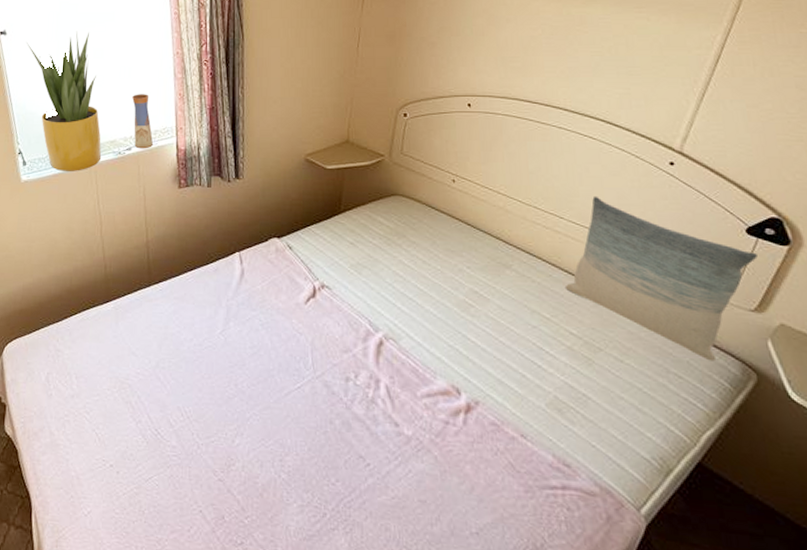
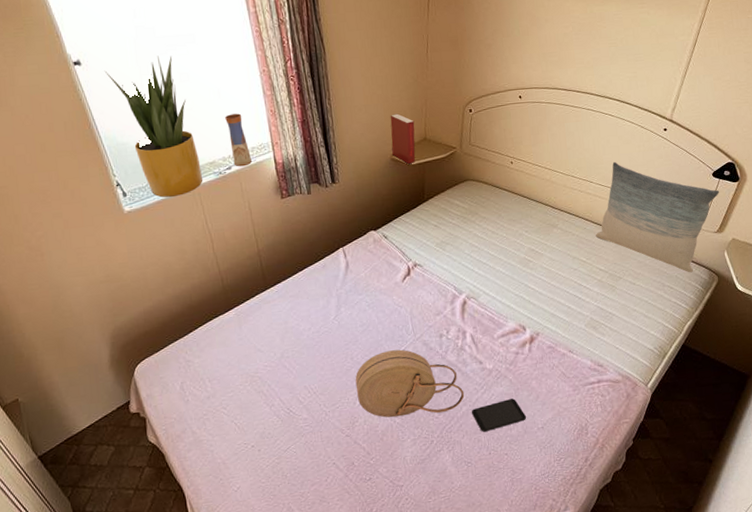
handbag: none [237,384,372,479] -> present [355,349,465,418]
book: none [307,110,337,168] -> present [390,113,416,165]
mobile phone: none [379,482,456,520] -> present [471,398,527,432]

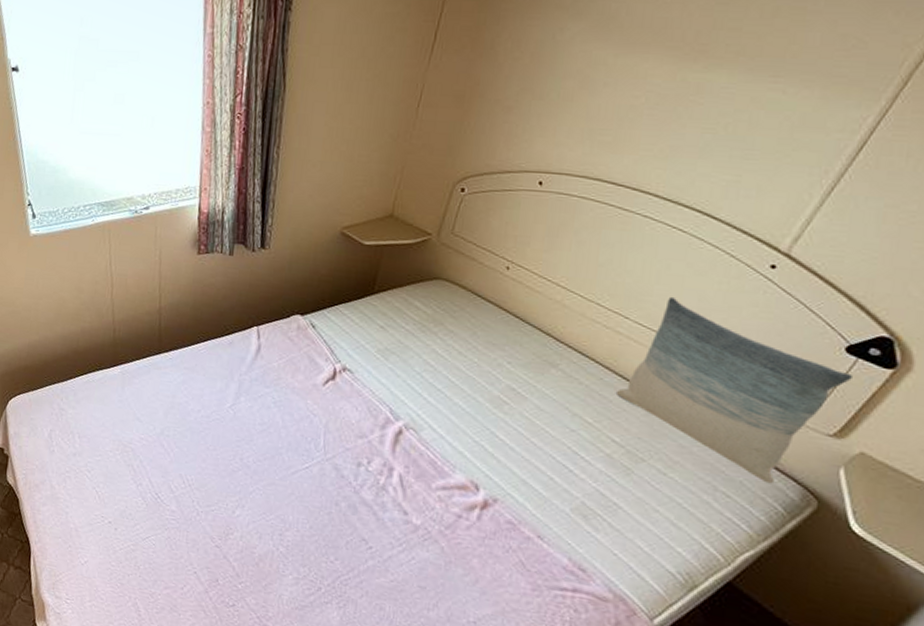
planter: present [104,55,203,198] -> none [39,71,117,229]
vase: present [225,113,253,167] -> none [152,147,174,210]
handbag: present [355,349,465,418] -> none [238,462,375,559]
book: present [390,113,416,165] -> none [344,177,382,244]
mobile phone: present [471,398,527,432] -> none [378,567,455,606]

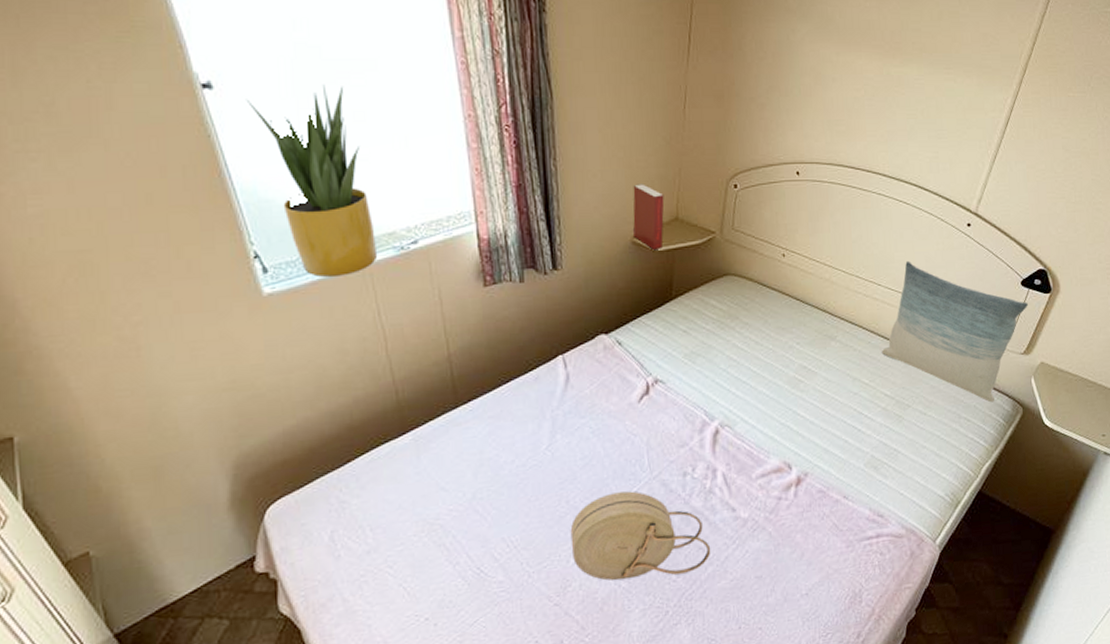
planter: none [39,71,117,229] -> present [246,84,378,278]
handbag: none [238,462,375,559] -> present [570,491,711,581]
book: none [344,177,382,244] -> present [633,184,665,251]

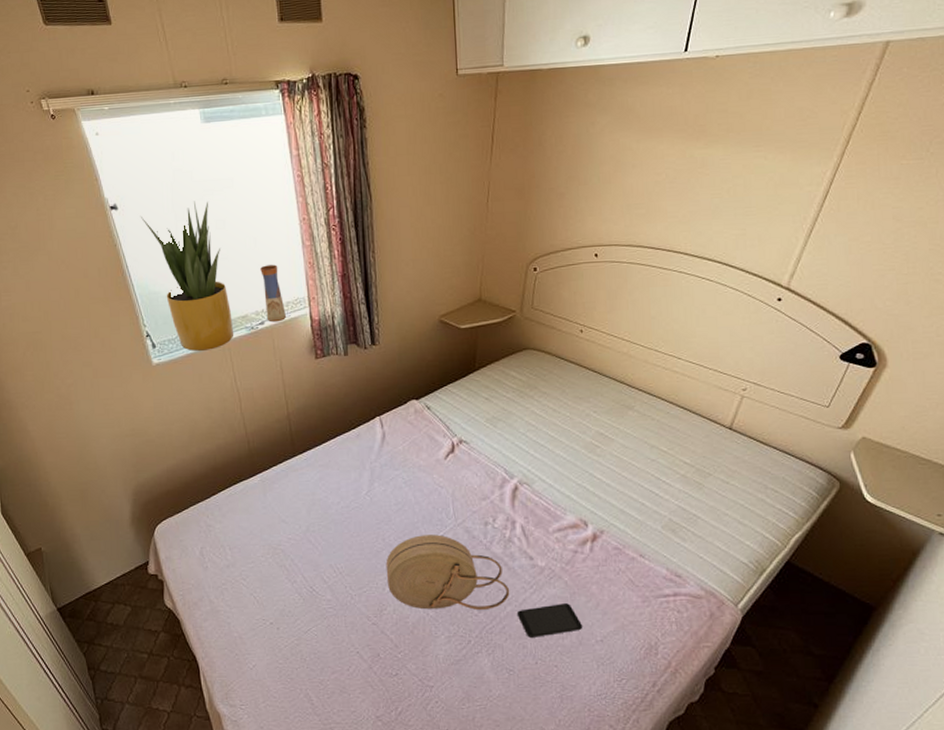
vase: none [413,170,448,241] -> present [260,264,287,323]
book: present [633,184,665,251] -> none [440,270,469,328]
mobile phone: none [718,556,788,600] -> present [516,603,583,638]
pillow: present [882,260,1028,403] -> none [682,335,848,475]

